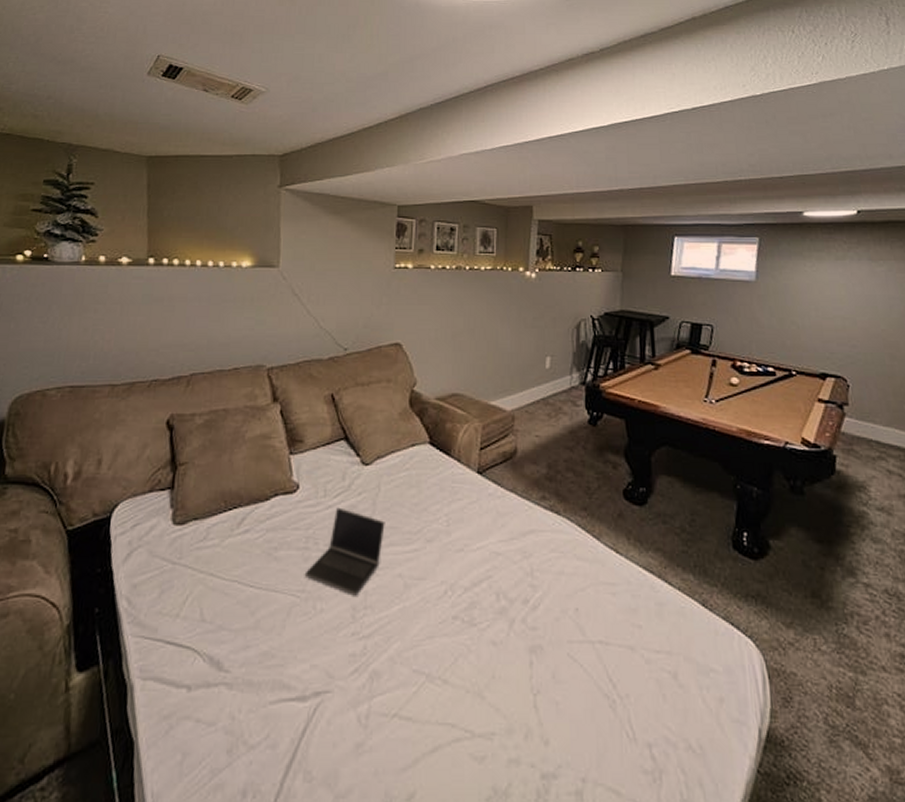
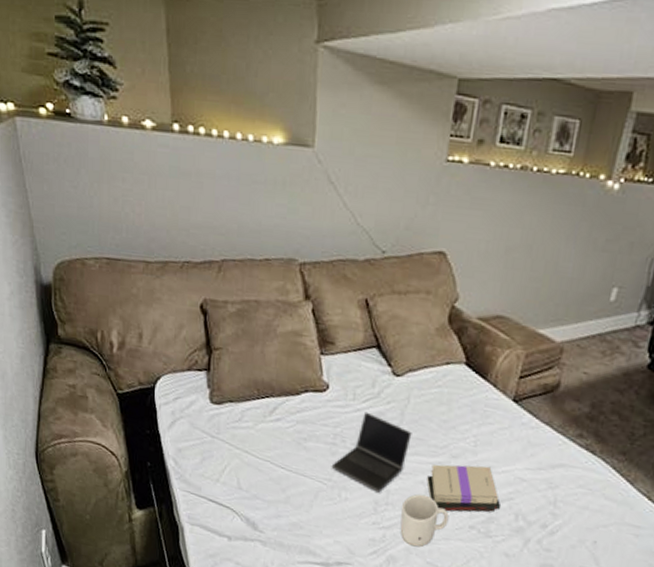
mug: none [381,589,431,654] -> present [400,494,449,547]
books: none [404,545,481,605] -> present [427,464,501,512]

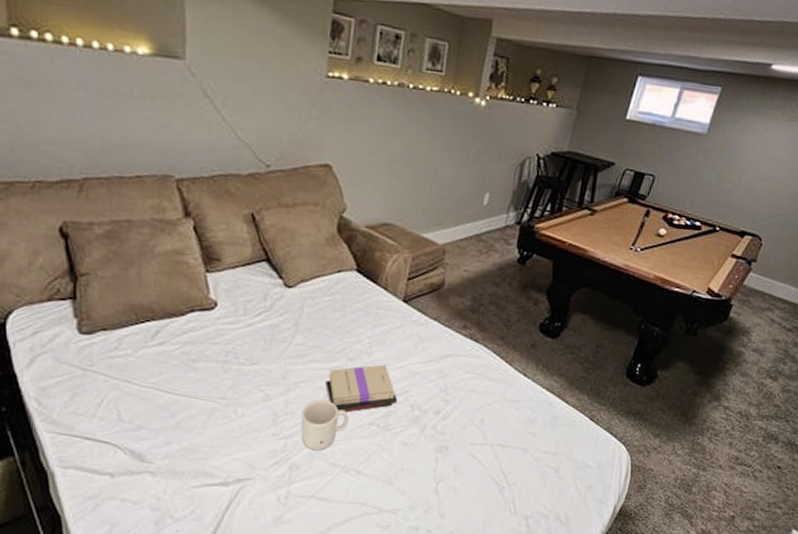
laptop computer: present [331,411,412,493] -> none [224,325,308,404]

